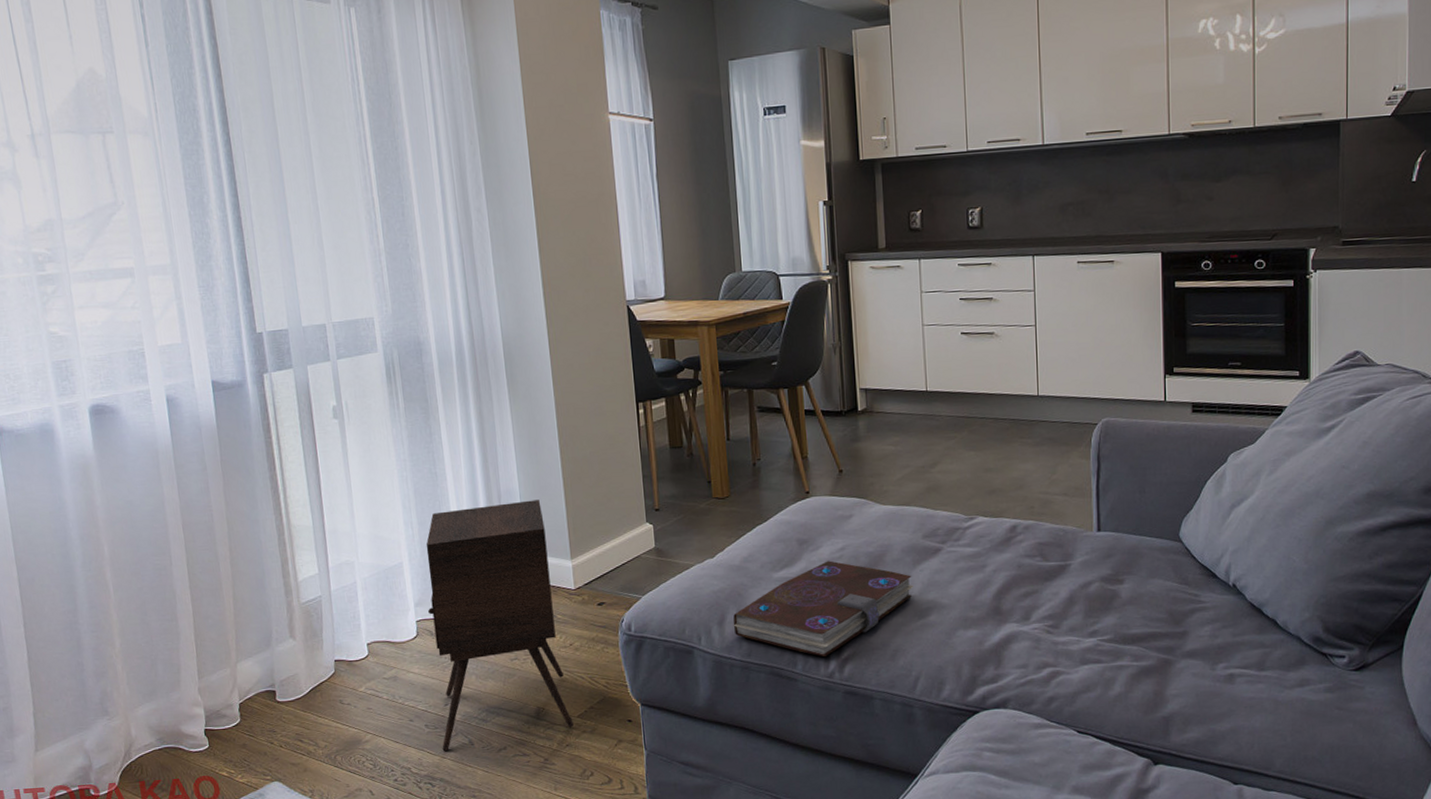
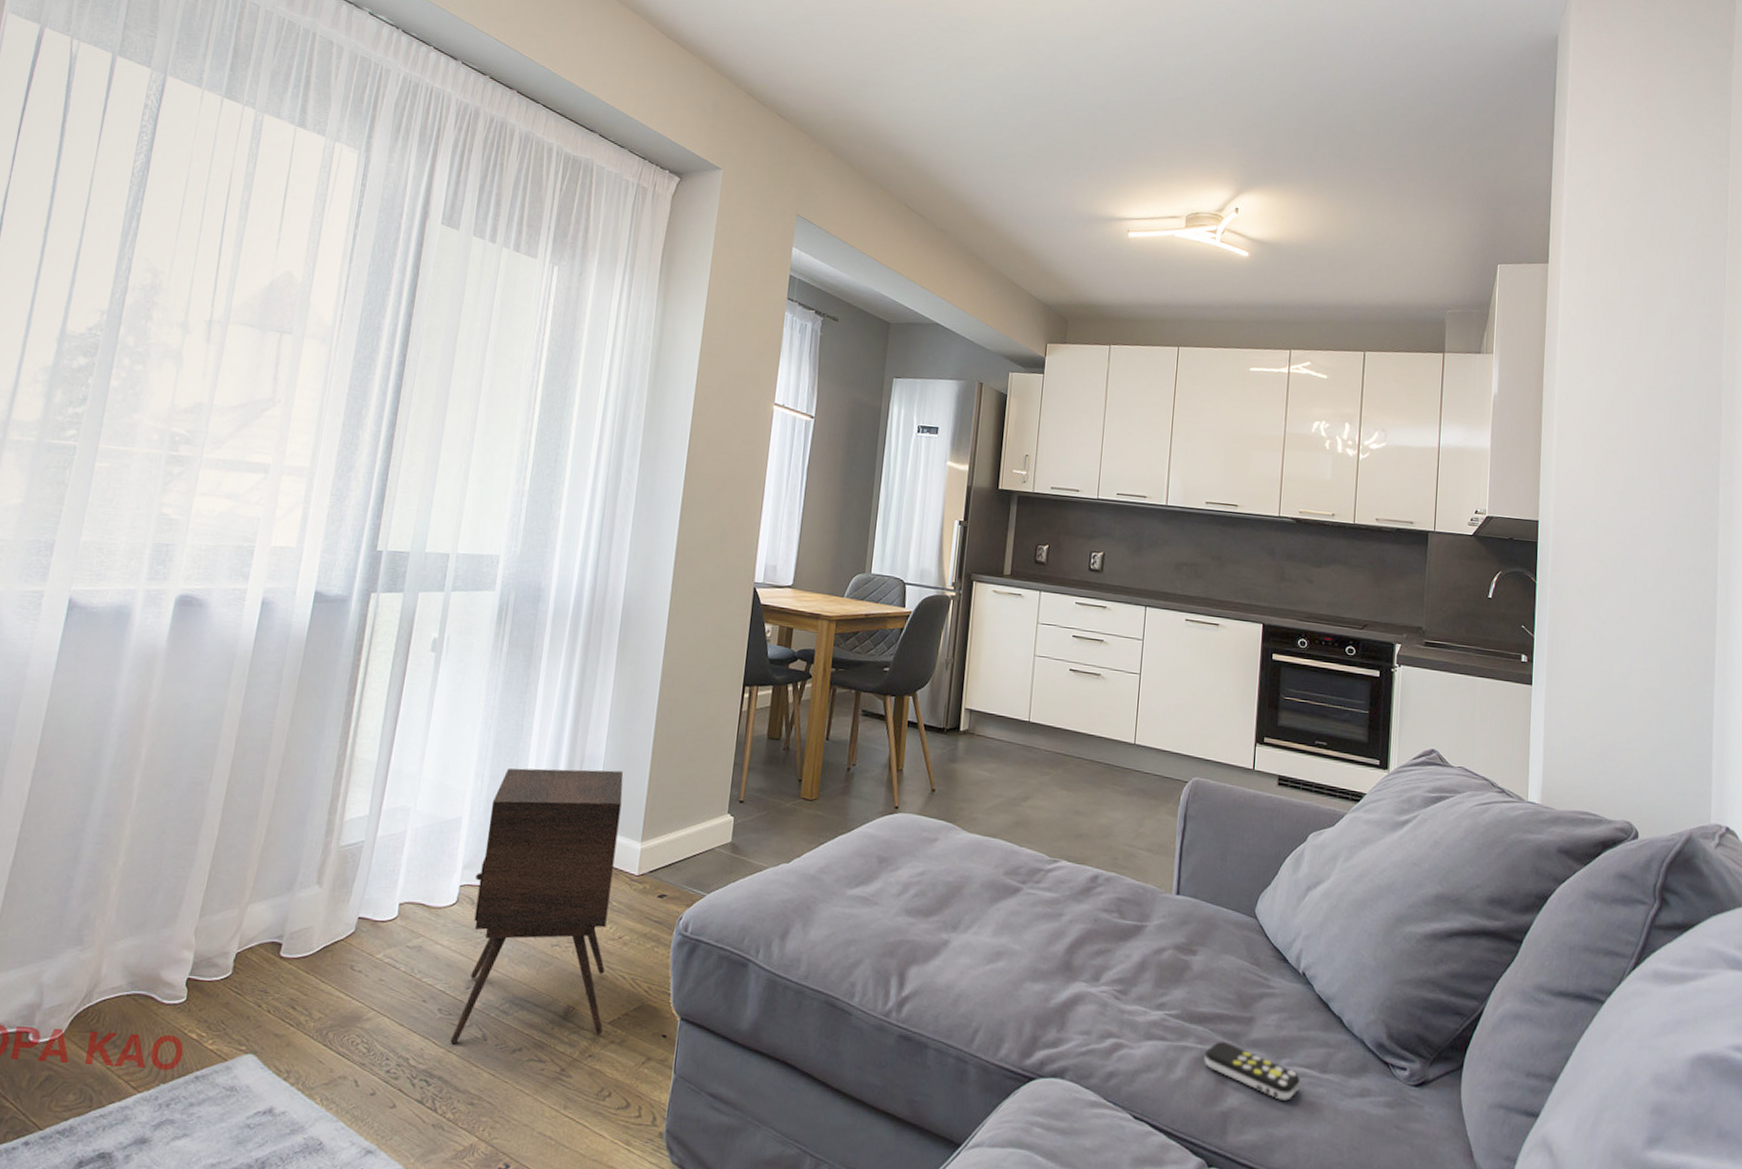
book: present [733,561,914,657] -> none [795,884,988,991]
remote control: none [1141,656,1238,700] -> present [1204,1041,1300,1101]

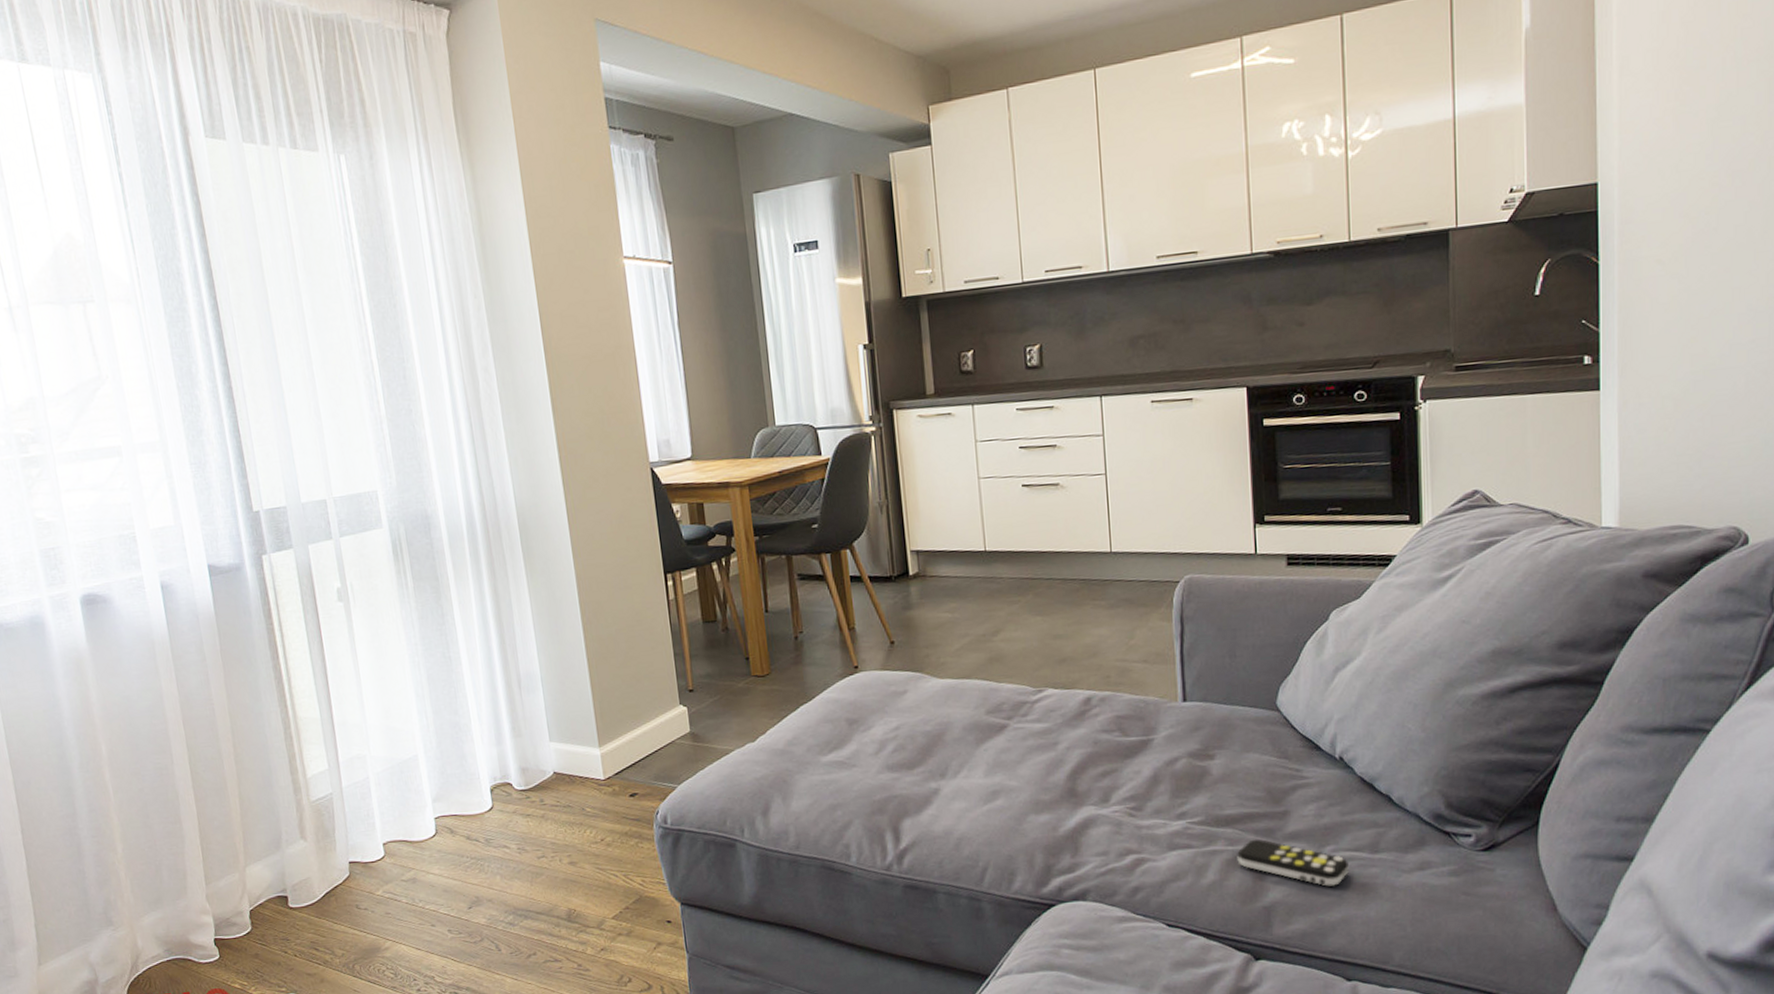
side table: present [450,768,624,1045] -> none [442,683,608,959]

